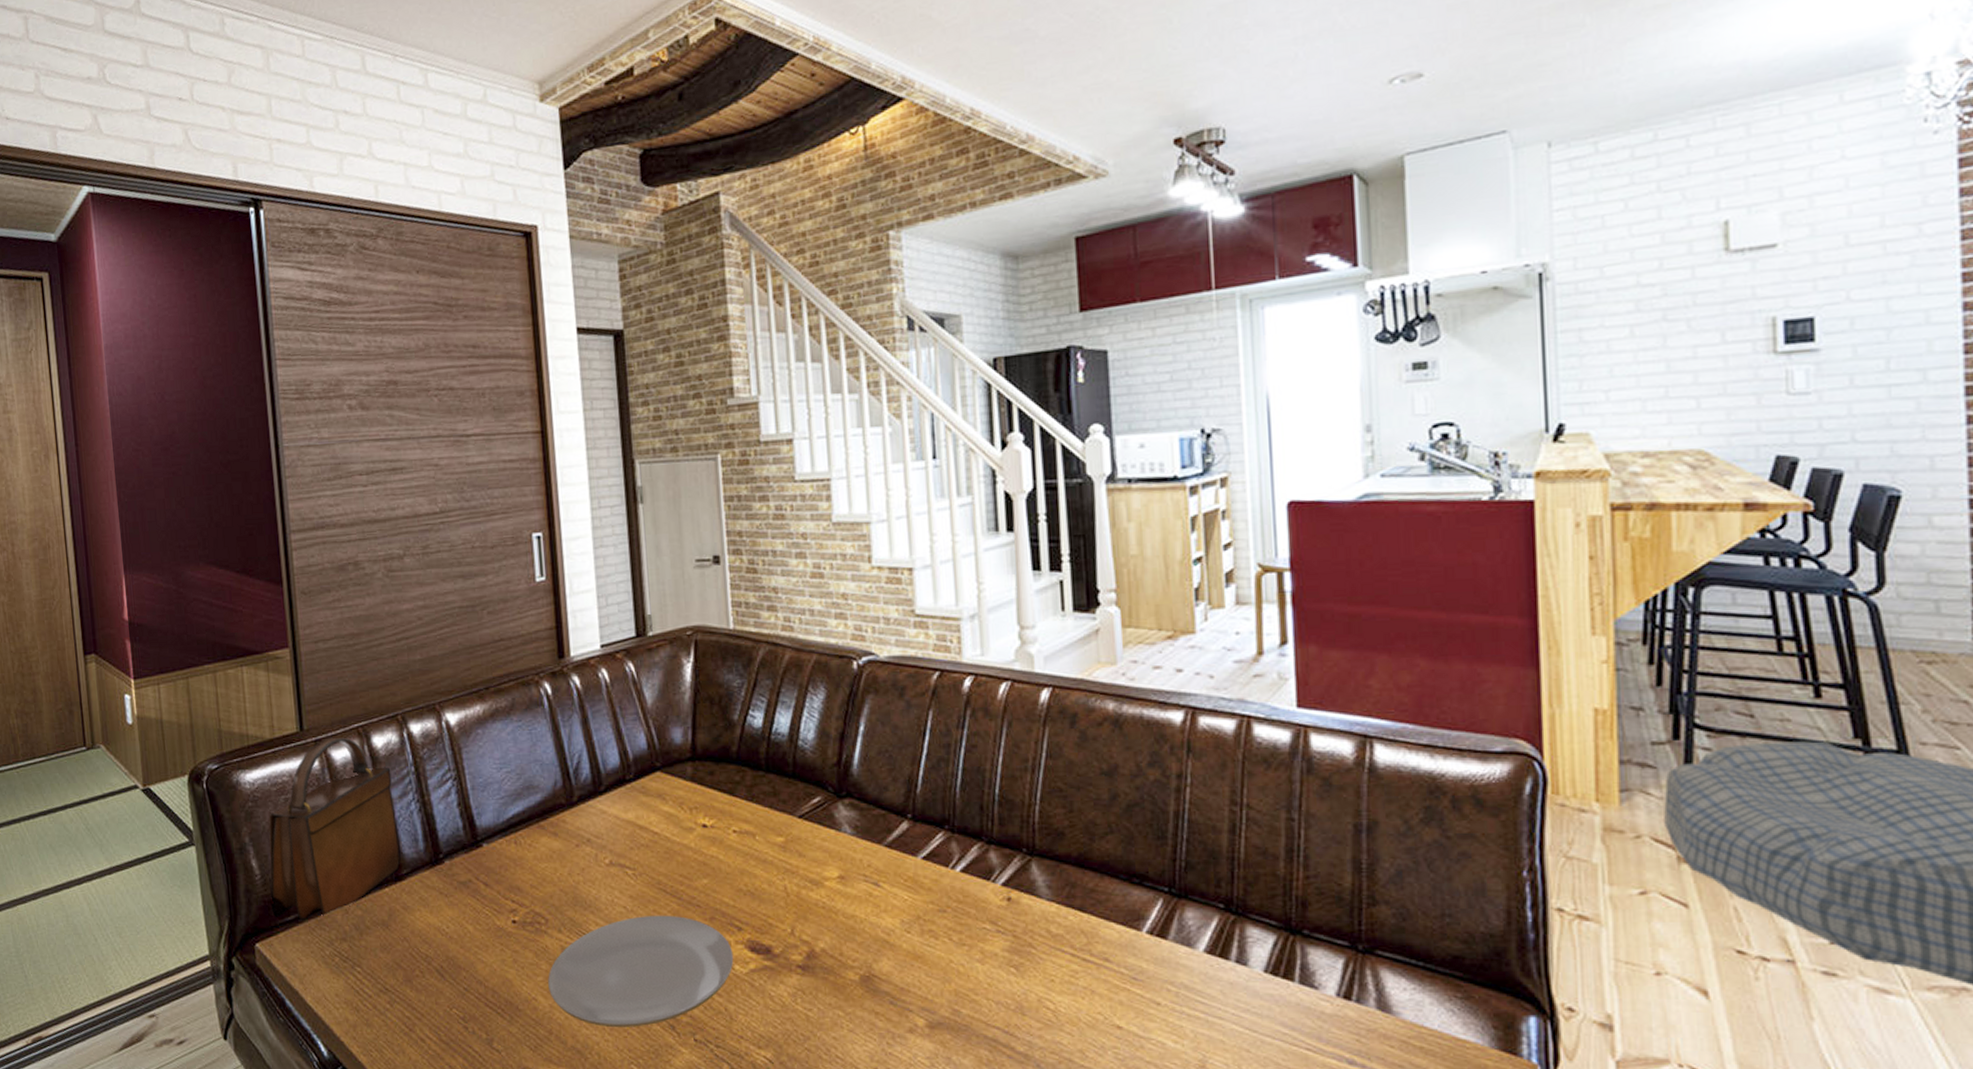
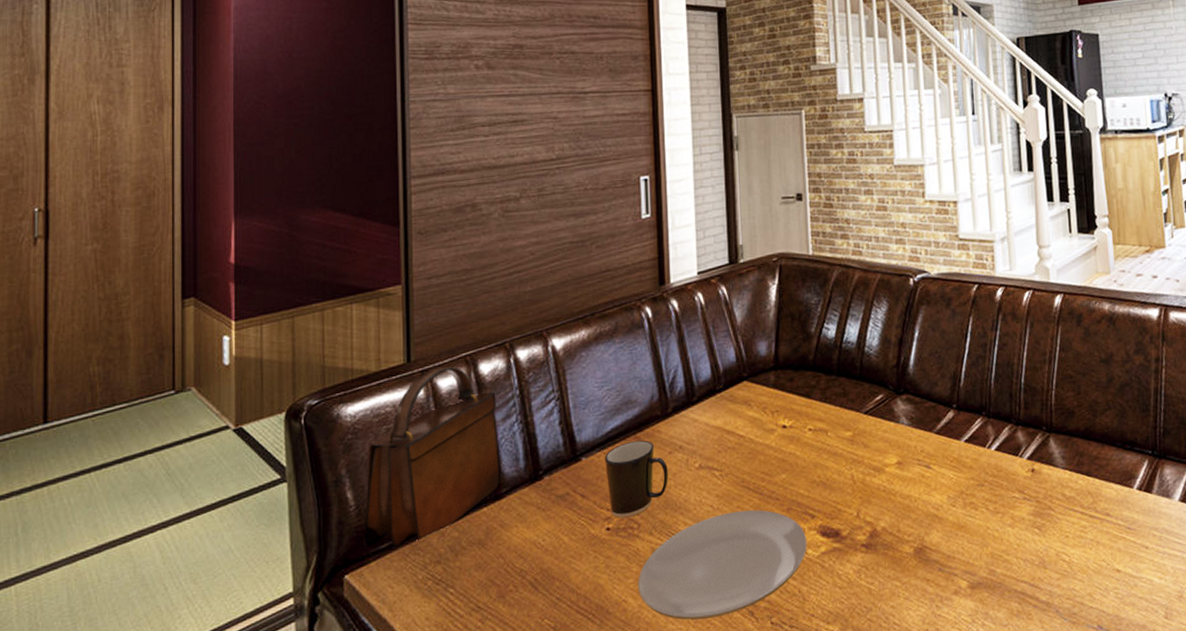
mug: none [507,829,577,911] -> present [605,440,669,518]

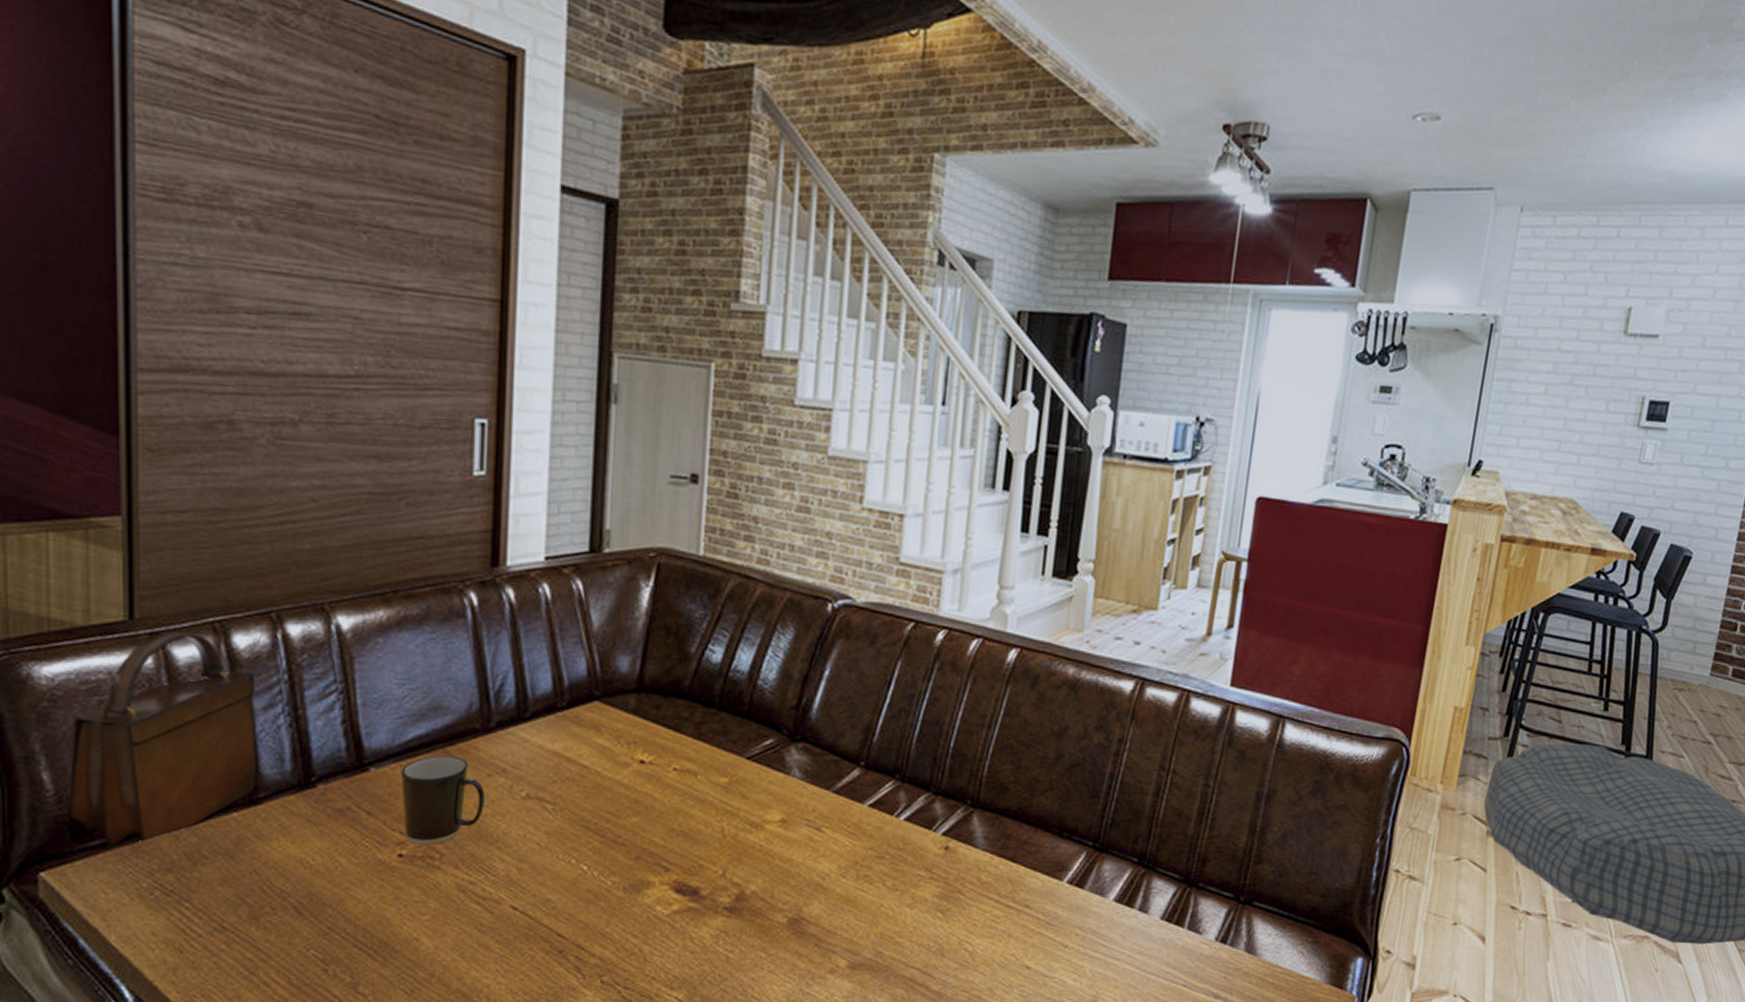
plate: present [638,509,807,620] -> none [435,852,657,969]

